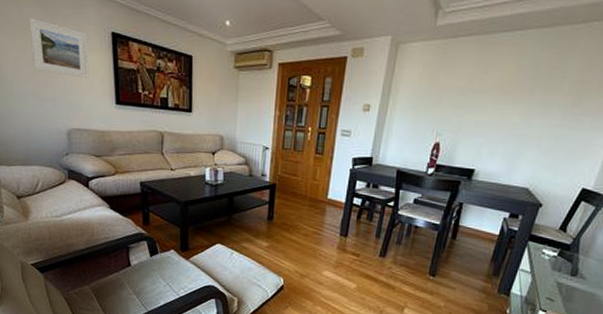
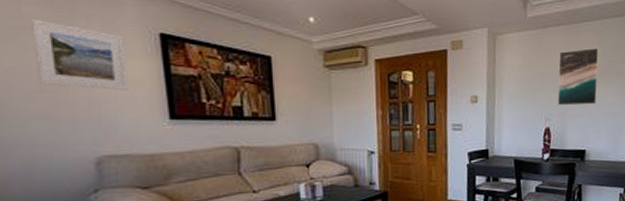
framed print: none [453,61,513,124] -> present [557,47,599,106]

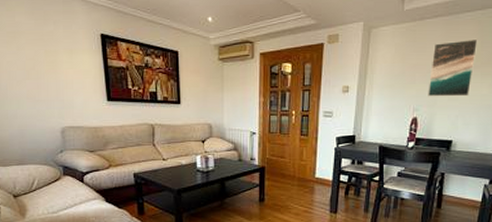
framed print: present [30,18,128,90] -> none [20,25,80,78]

